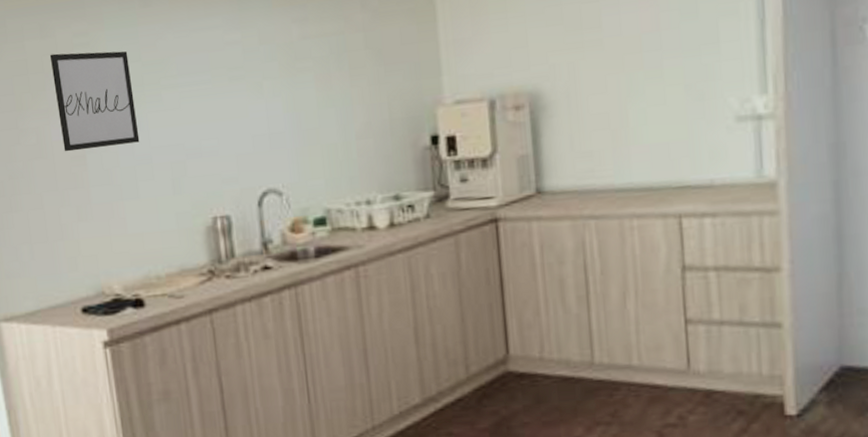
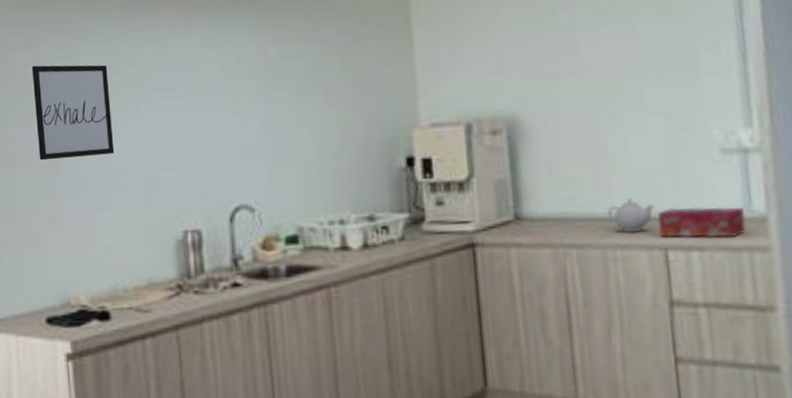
teapot: none [625,168,671,202] -> present [607,198,655,232]
tissue box: none [674,173,757,206] -> present [658,206,746,238]

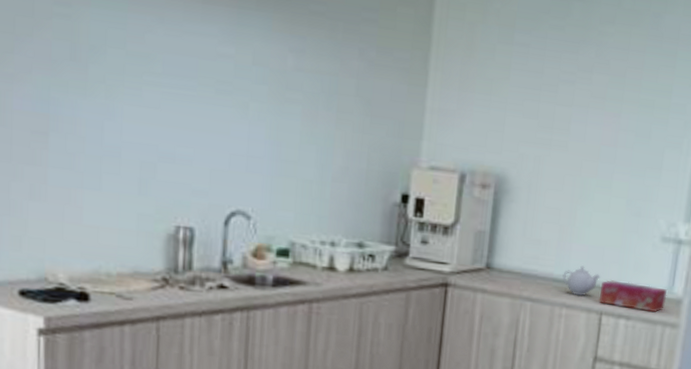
wall art: present [31,64,115,161] -> none [23,16,112,133]

